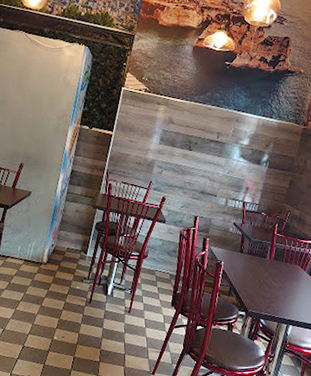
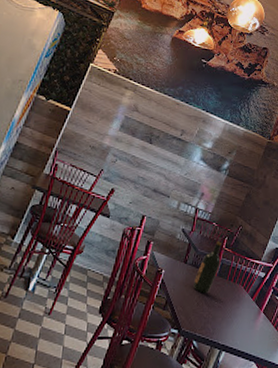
wine bottle: none [252,229,275,278] -> present [193,241,222,294]

